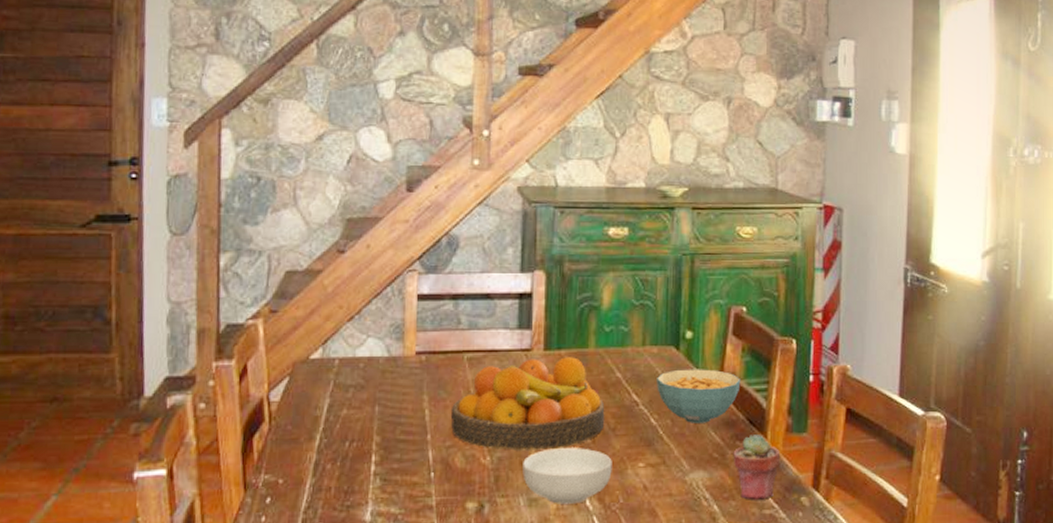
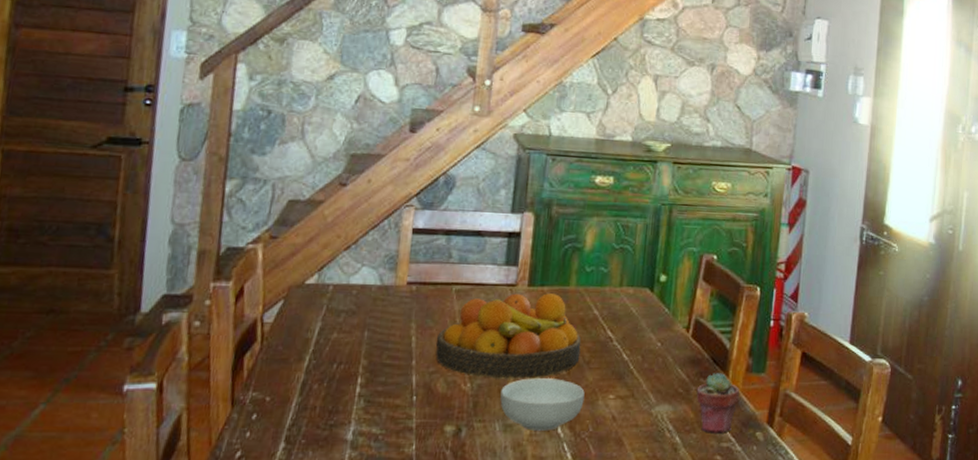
cereal bowl: present [657,369,741,423] -> none [630,309,708,360]

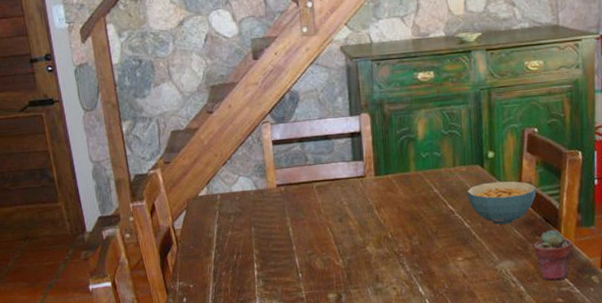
fruit bowl: present [435,293,582,379] -> none [308,179,428,254]
cereal bowl: present [500,378,585,431] -> none [367,249,437,292]
cereal bowl: none [630,309,708,360] -> present [467,181,537,225]

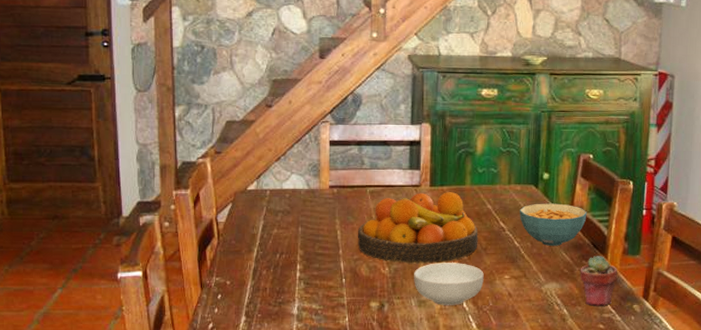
fruit bowl: none [308,179,428,254] -> present [357,192,478,264]
cereal bowl: none [367,249,437,292] -> present [414,263,484,305]

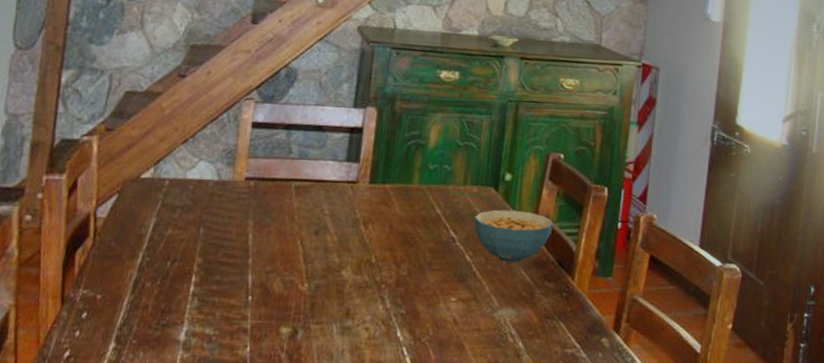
fruit bowl: present [357,192,478,264] -> none [272,191,423,280]
cereal bowl: present [414,263,484,305] -> none [338,279,426,334]
potted succulent: present [580,255,618,306] -> none [540,275,586,339]

